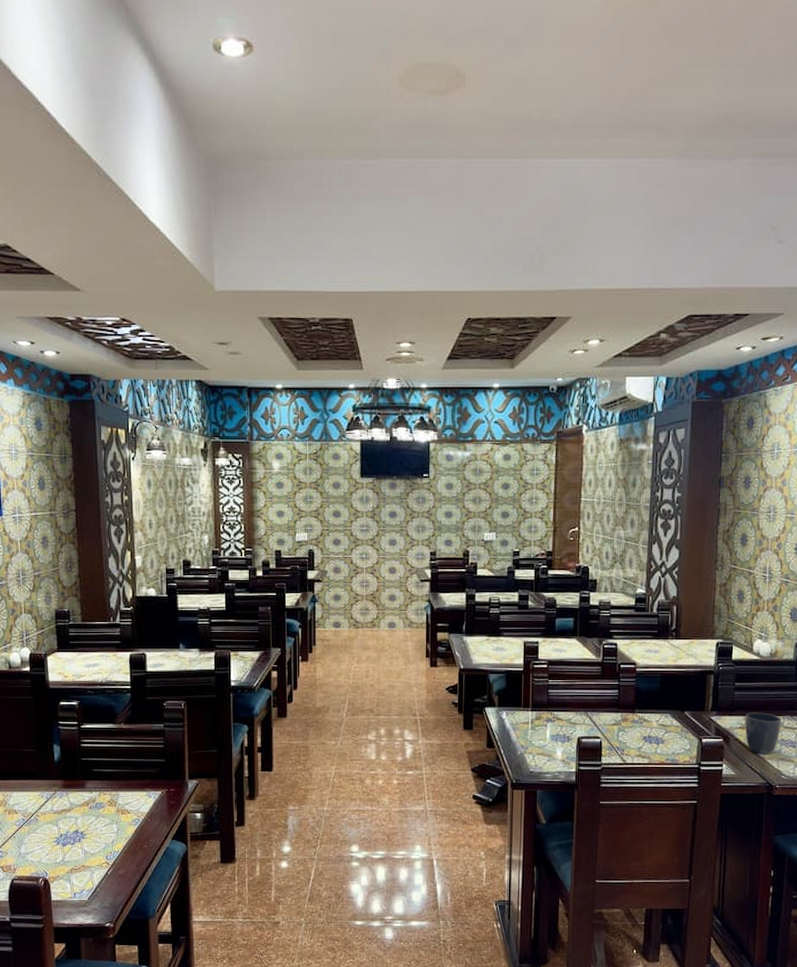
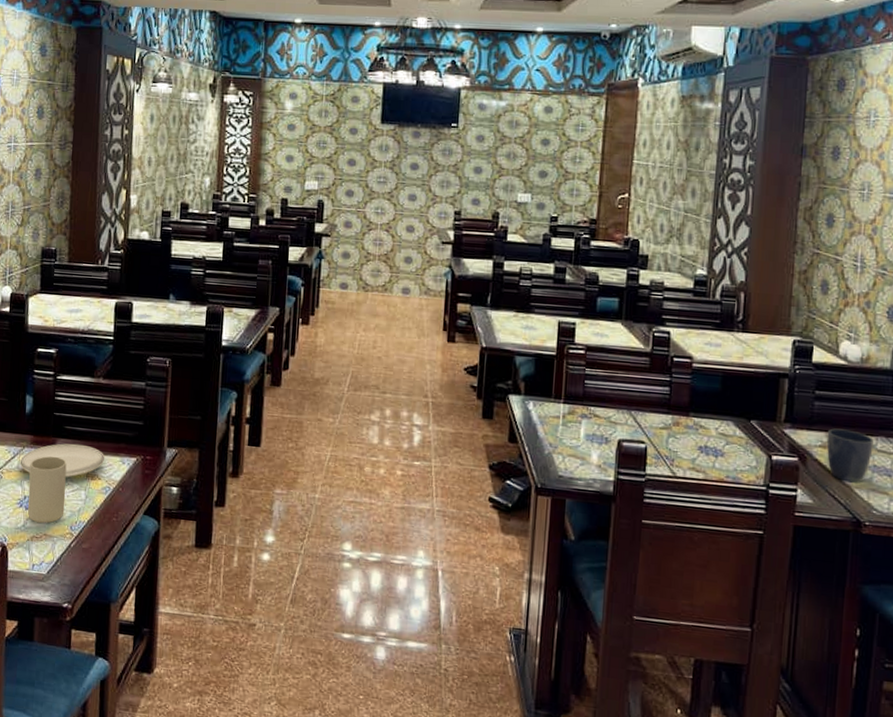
plate: none [53,784,133,814] -> present [20,443,105,478]
cup: none [63,797,99,856] -> present [27,456,67,523]

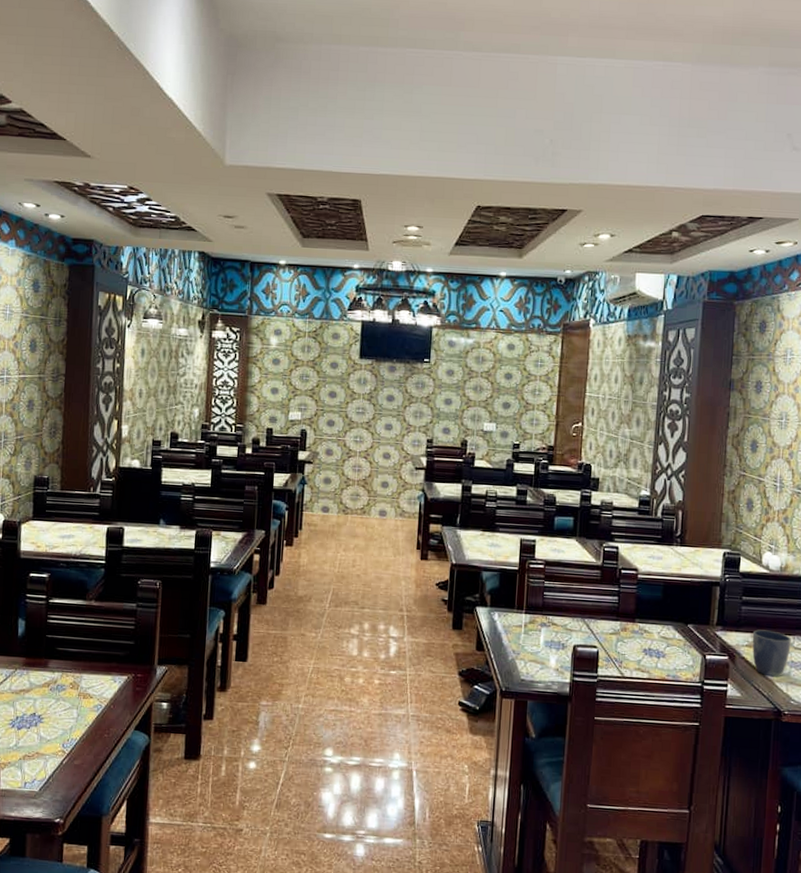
plate: present [20,443,105,478] -> none [12,664,97,697]
cup: present [27,456,67,523] -> none [20,677,59,742]

